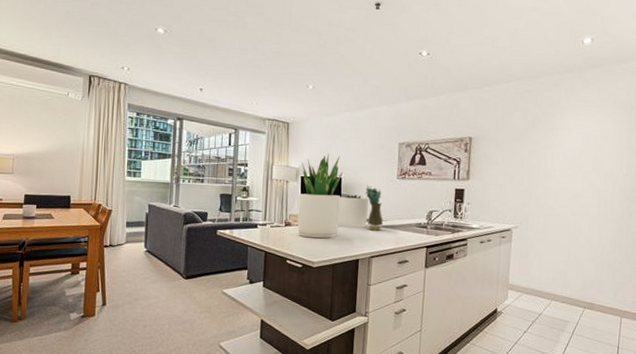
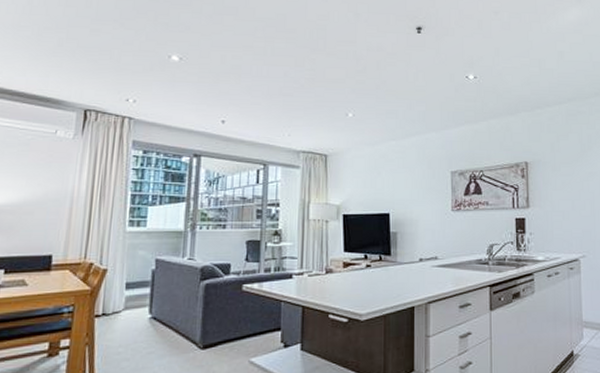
planter: present [297,154,343,239] -> none [340,187,391,286]
planter: present [337,194,369,228] -> none [387,231,422,271]
vase: present [365,185,383,231] -> none [417,220,439,272]

